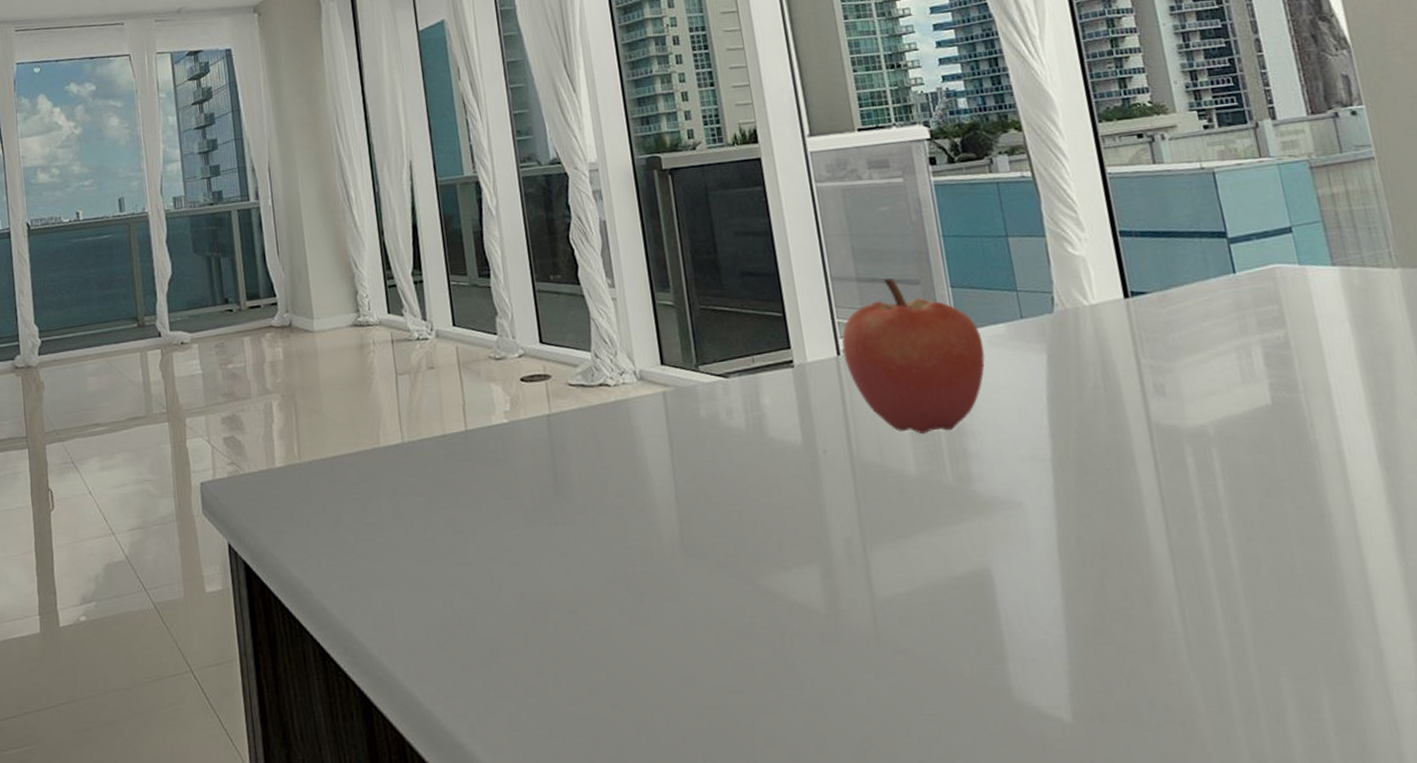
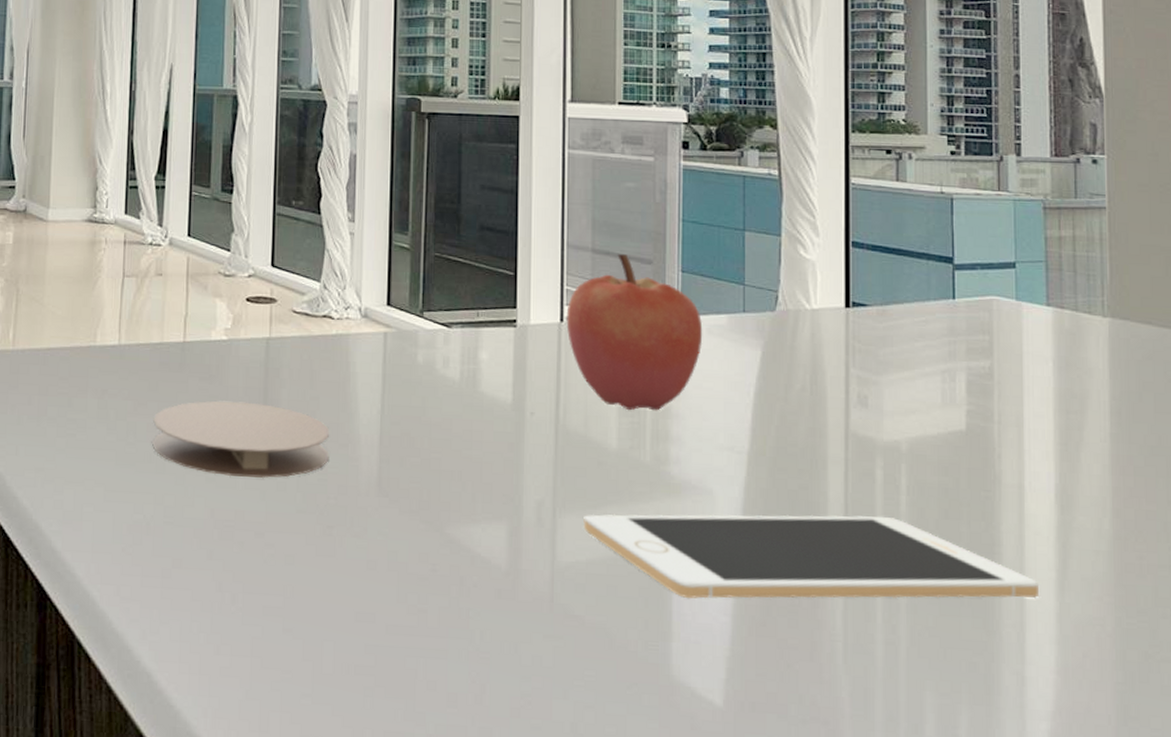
coaster: none [448,481,629,558] -> present [152,401,330,478]
cell phone: none [895,503,1380,617] -> present [583,514,1039,599]

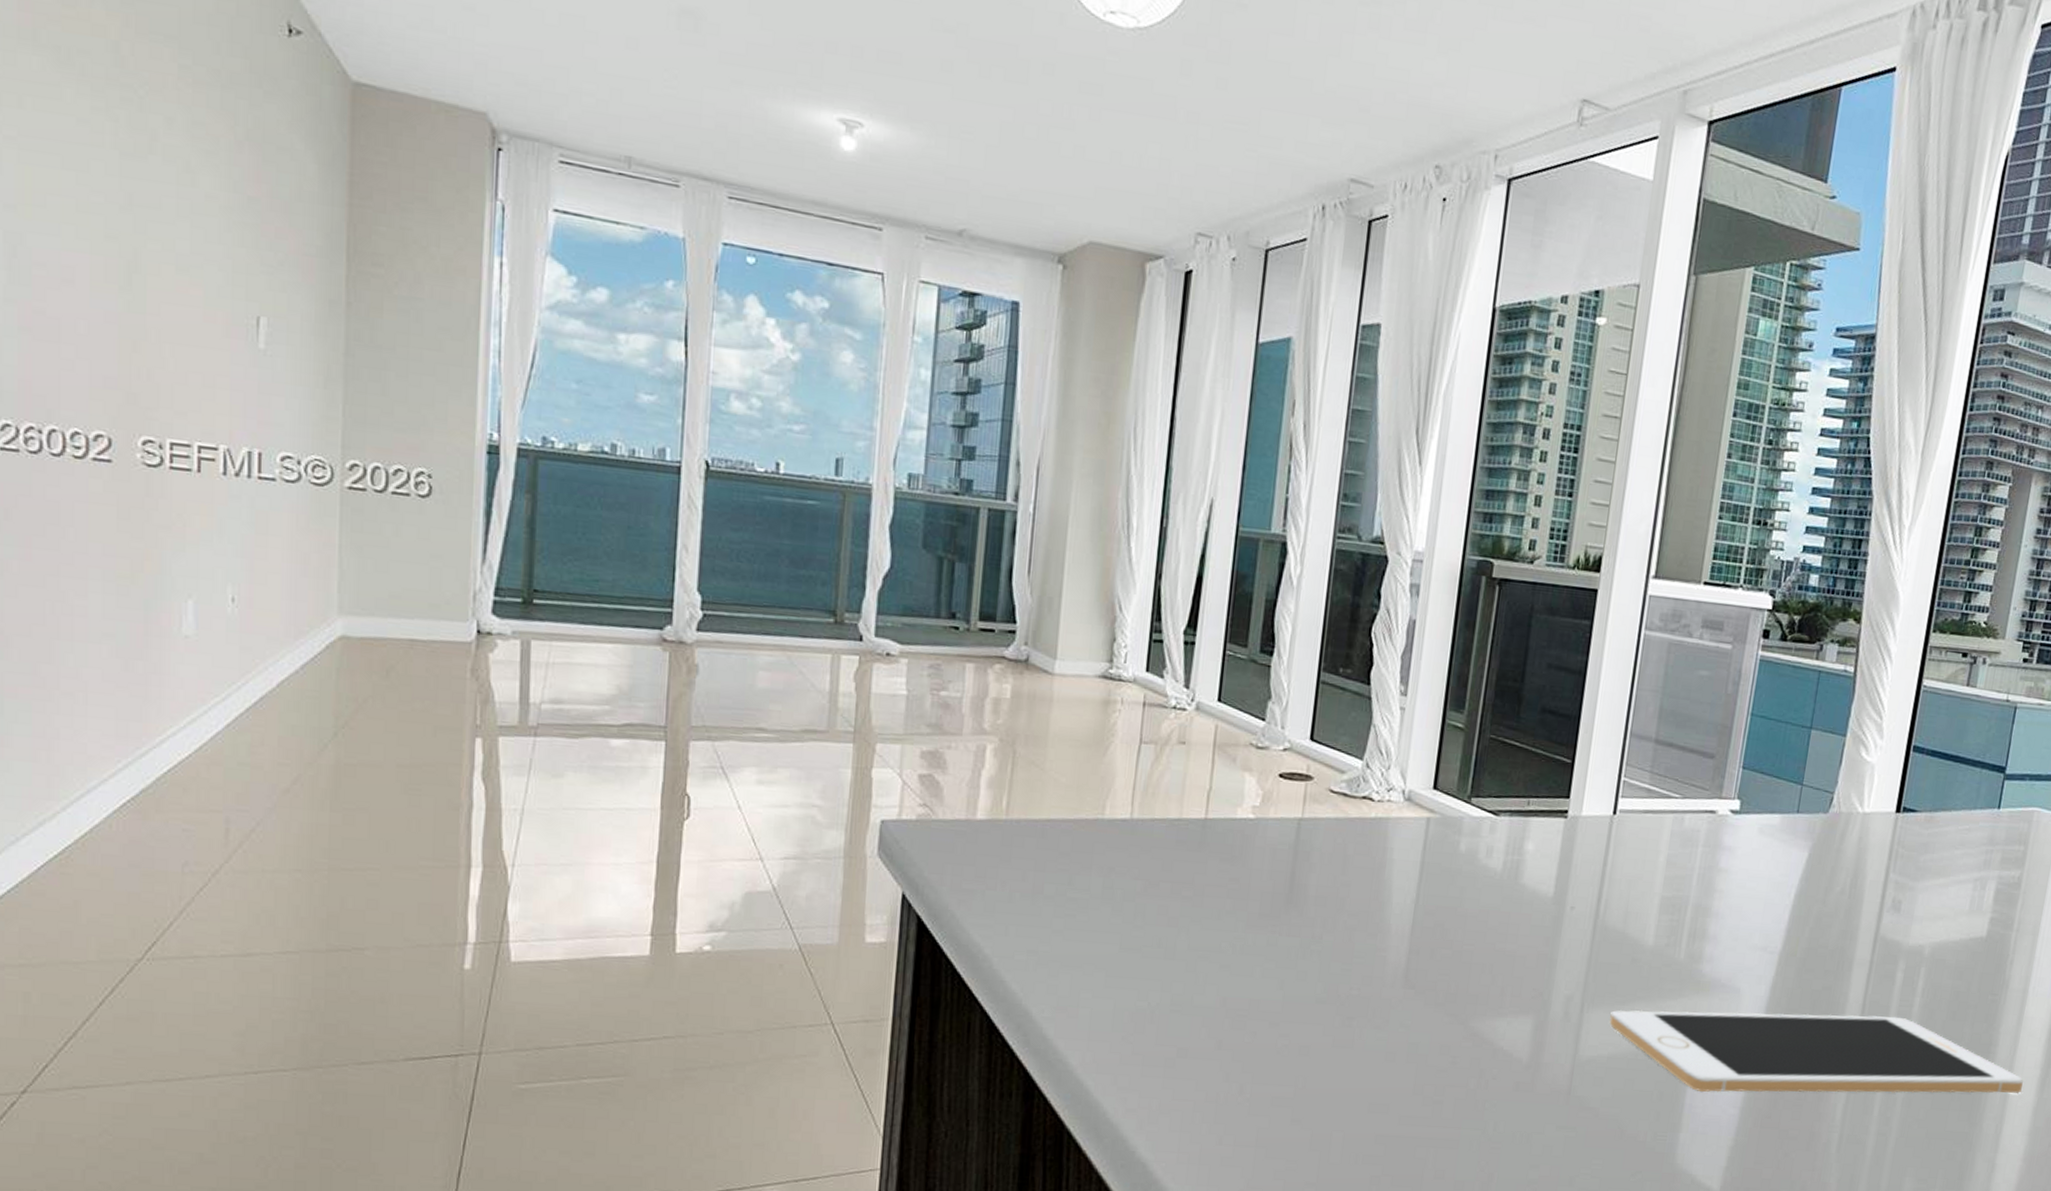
coaster: present [152,401,330,478] -> none [1162,883,1359,967]
apple: present [566,254,703,411] -> none [1618,746,1755,909]

